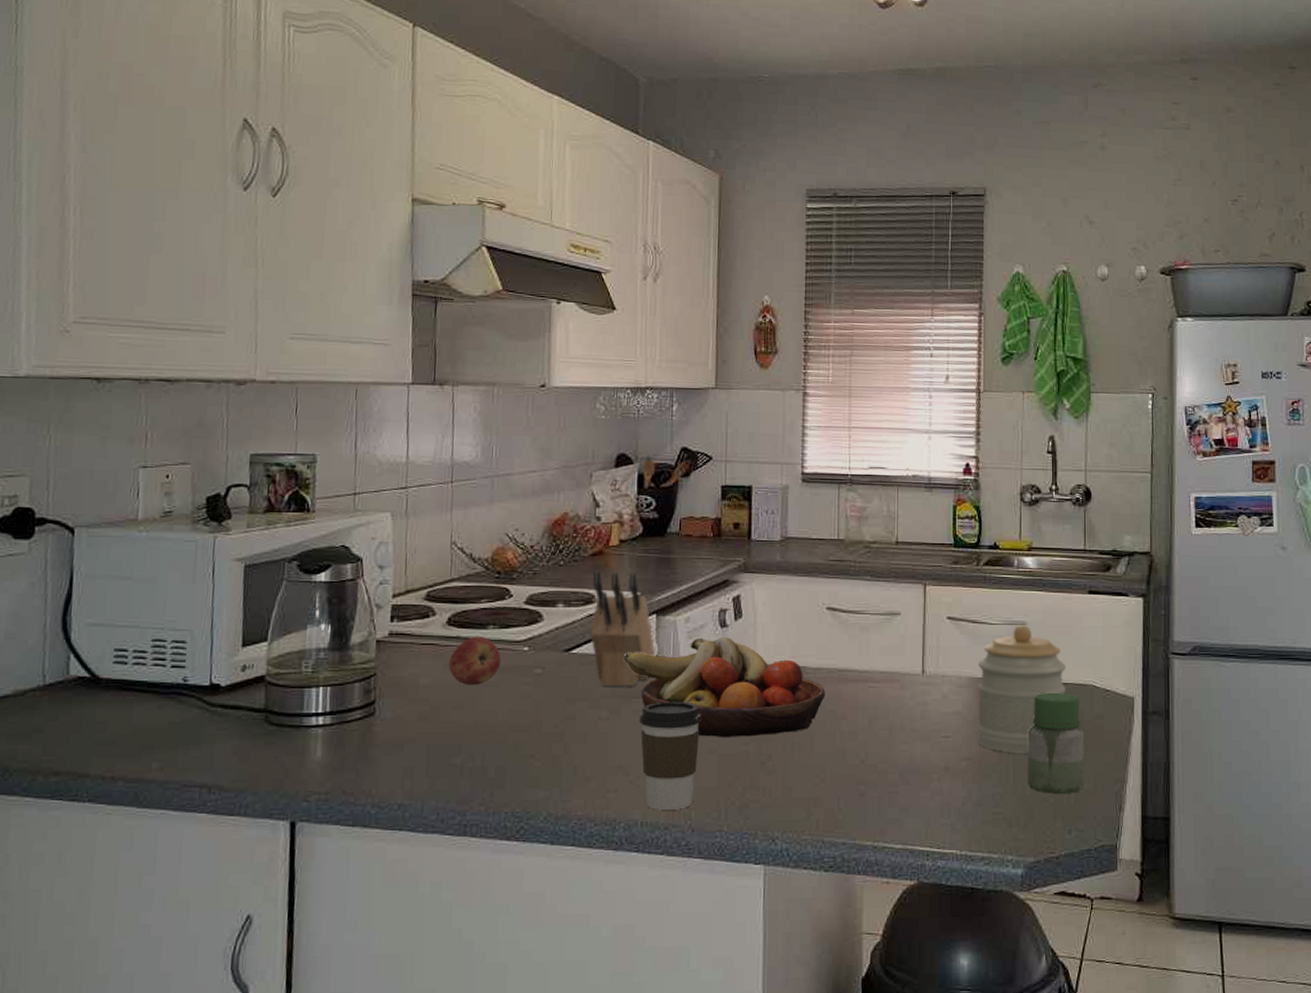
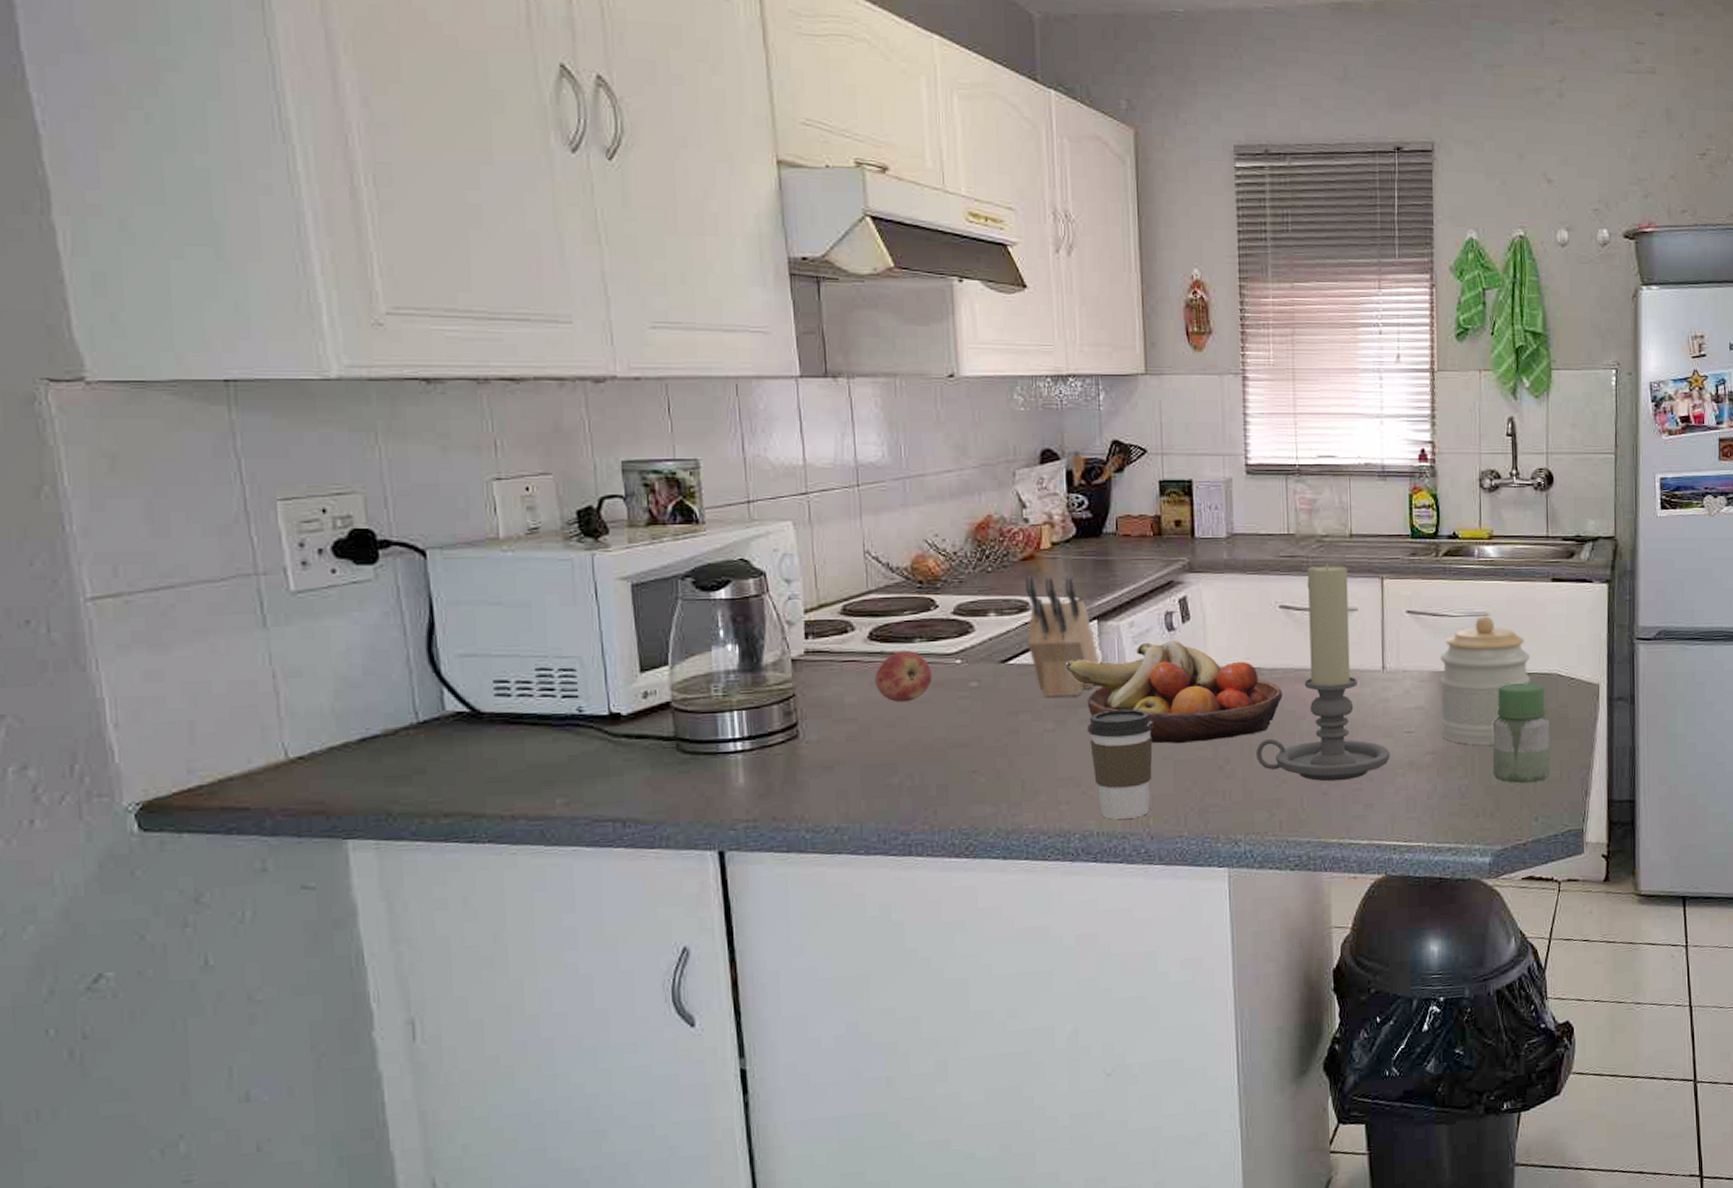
candle holder: none [797,567,927,783] -> present [1256,562,1390,782]

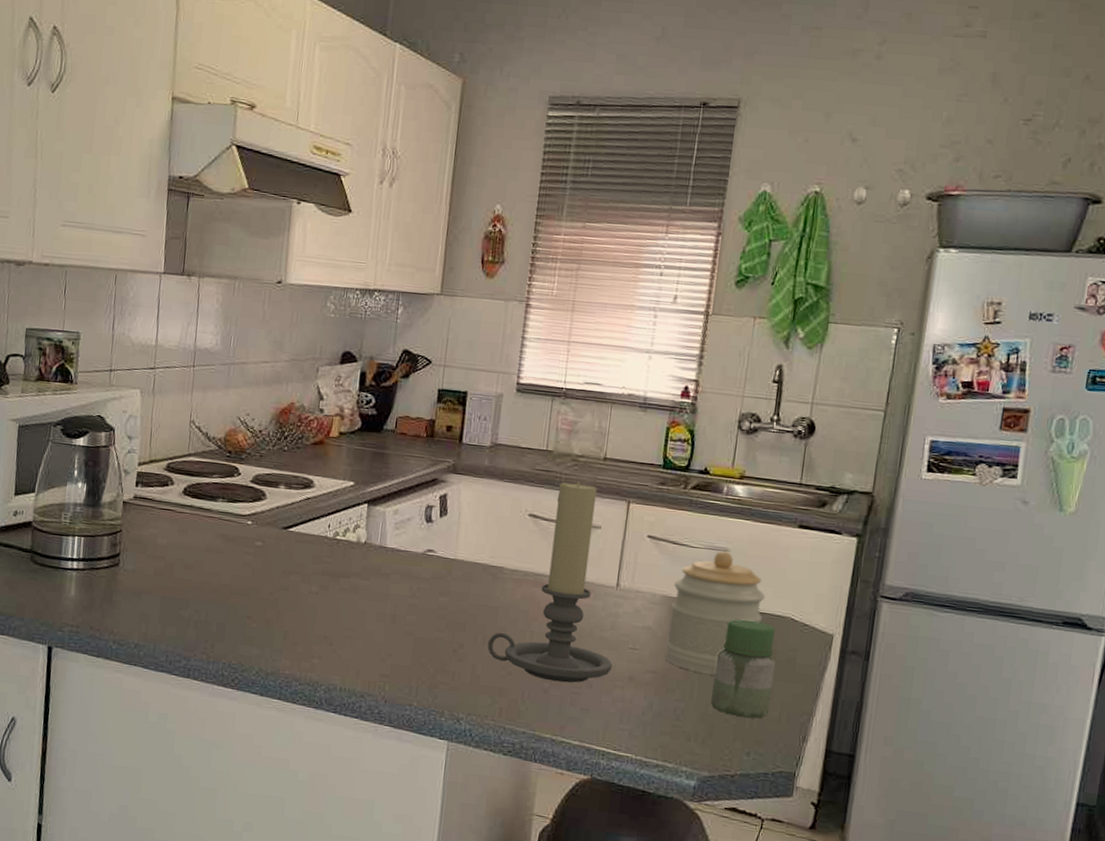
apple: present [875,650,932,702] -> none [182,506,227,550]
knife block: present [1025,577,1100,698] -> none [306,459,365,567]
fruit bowl: present [1066,641,1283,744] -> none [335,530,520,626]
coffee cup: present [1088,708,1154,819] -> none [344,583,402,682]

